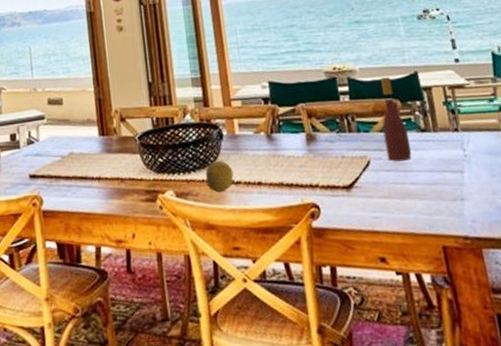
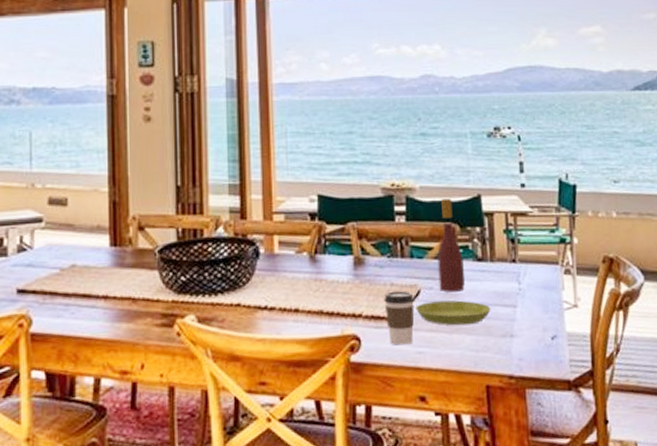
fruit: present [205,160,234,193] -> none [234,282,268,320]
coffee cup: none [337,162,368,211] -> present [384,290,415,345]
saucer: none [367,168,440,192] -> present [416,300,491,326]

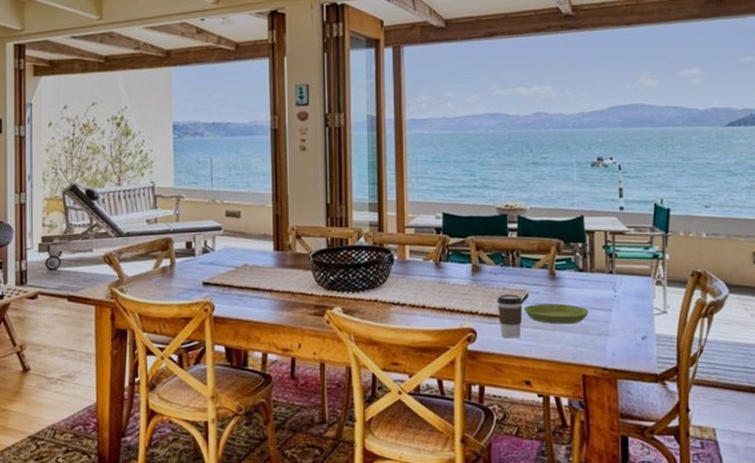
wine bottle: present [437,199,466,293] -> none [544,218,568,297]

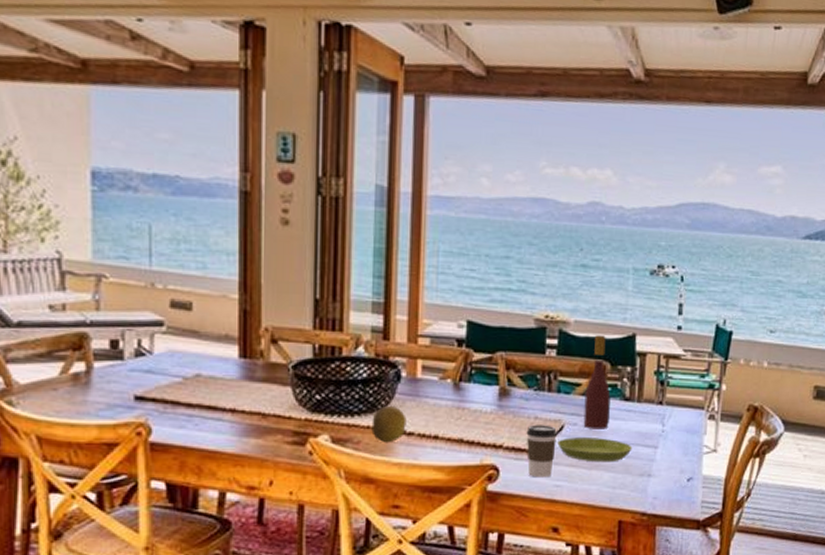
fruit: none [373,282,400,313] -> present [371,405,407,443]
wine bottle: none [544,218,568,297] -> present [583,335,611,429]

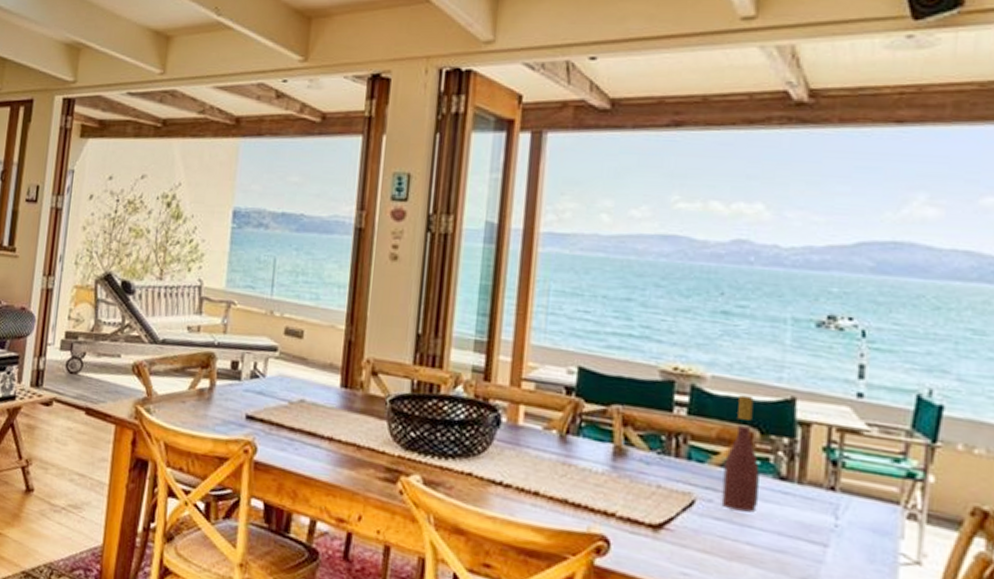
fruit: present [371,405,407,443] -> none [465,451,504,493]
coffee cup: present [526,424,558,478] -> none [645,494,687,562]
saucer: present [557,437,633,462] -> none [686,516,791,556]

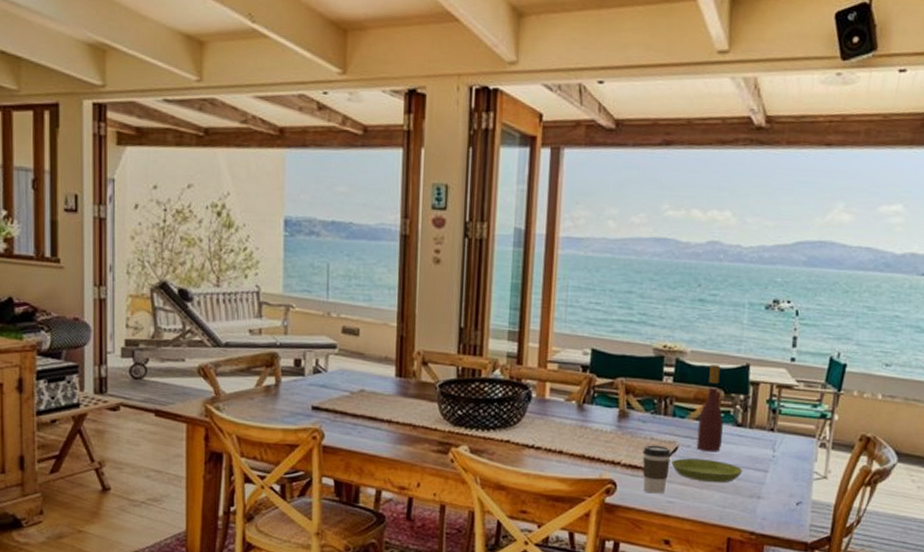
coffee cup: none [645,494,687,562] -> present [642,445,672,494]
saucer: none [686,516,791,556] -> present [671,458,743,483]

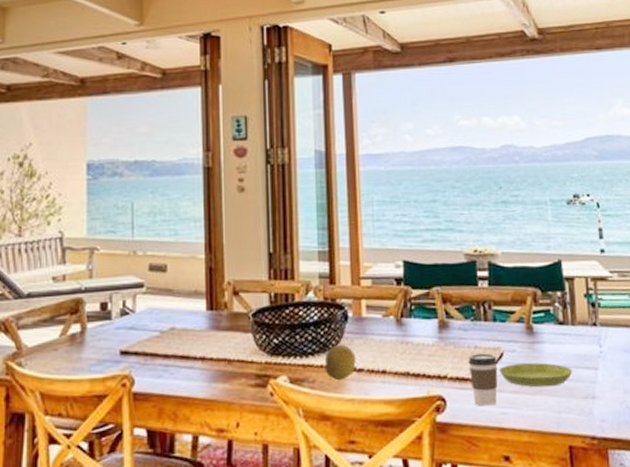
fruit: none [504,422,535,456] -> present [324,344,356,381]
wine bottle: present [696,364,723,452] -> none [519,264,548,355]

